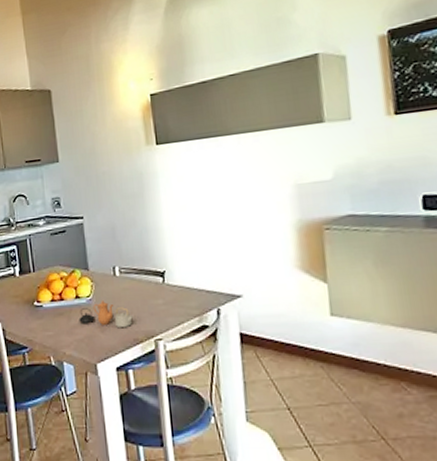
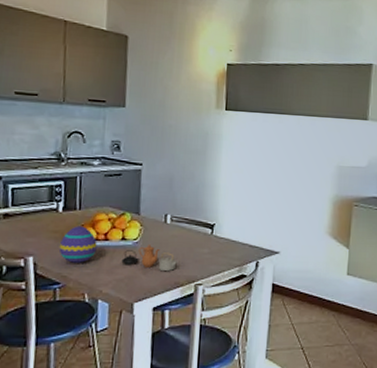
decorative egg: none [21,288,55,326] -> present [59,226,97,263]

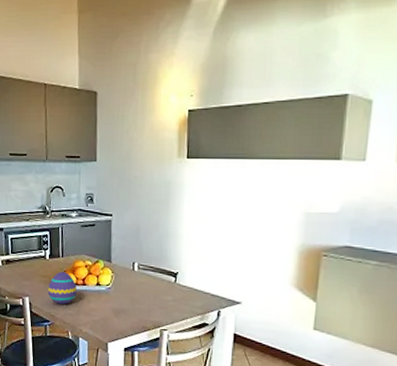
teapot: present [121,245,177,271] -> none [97,290,144,315]

